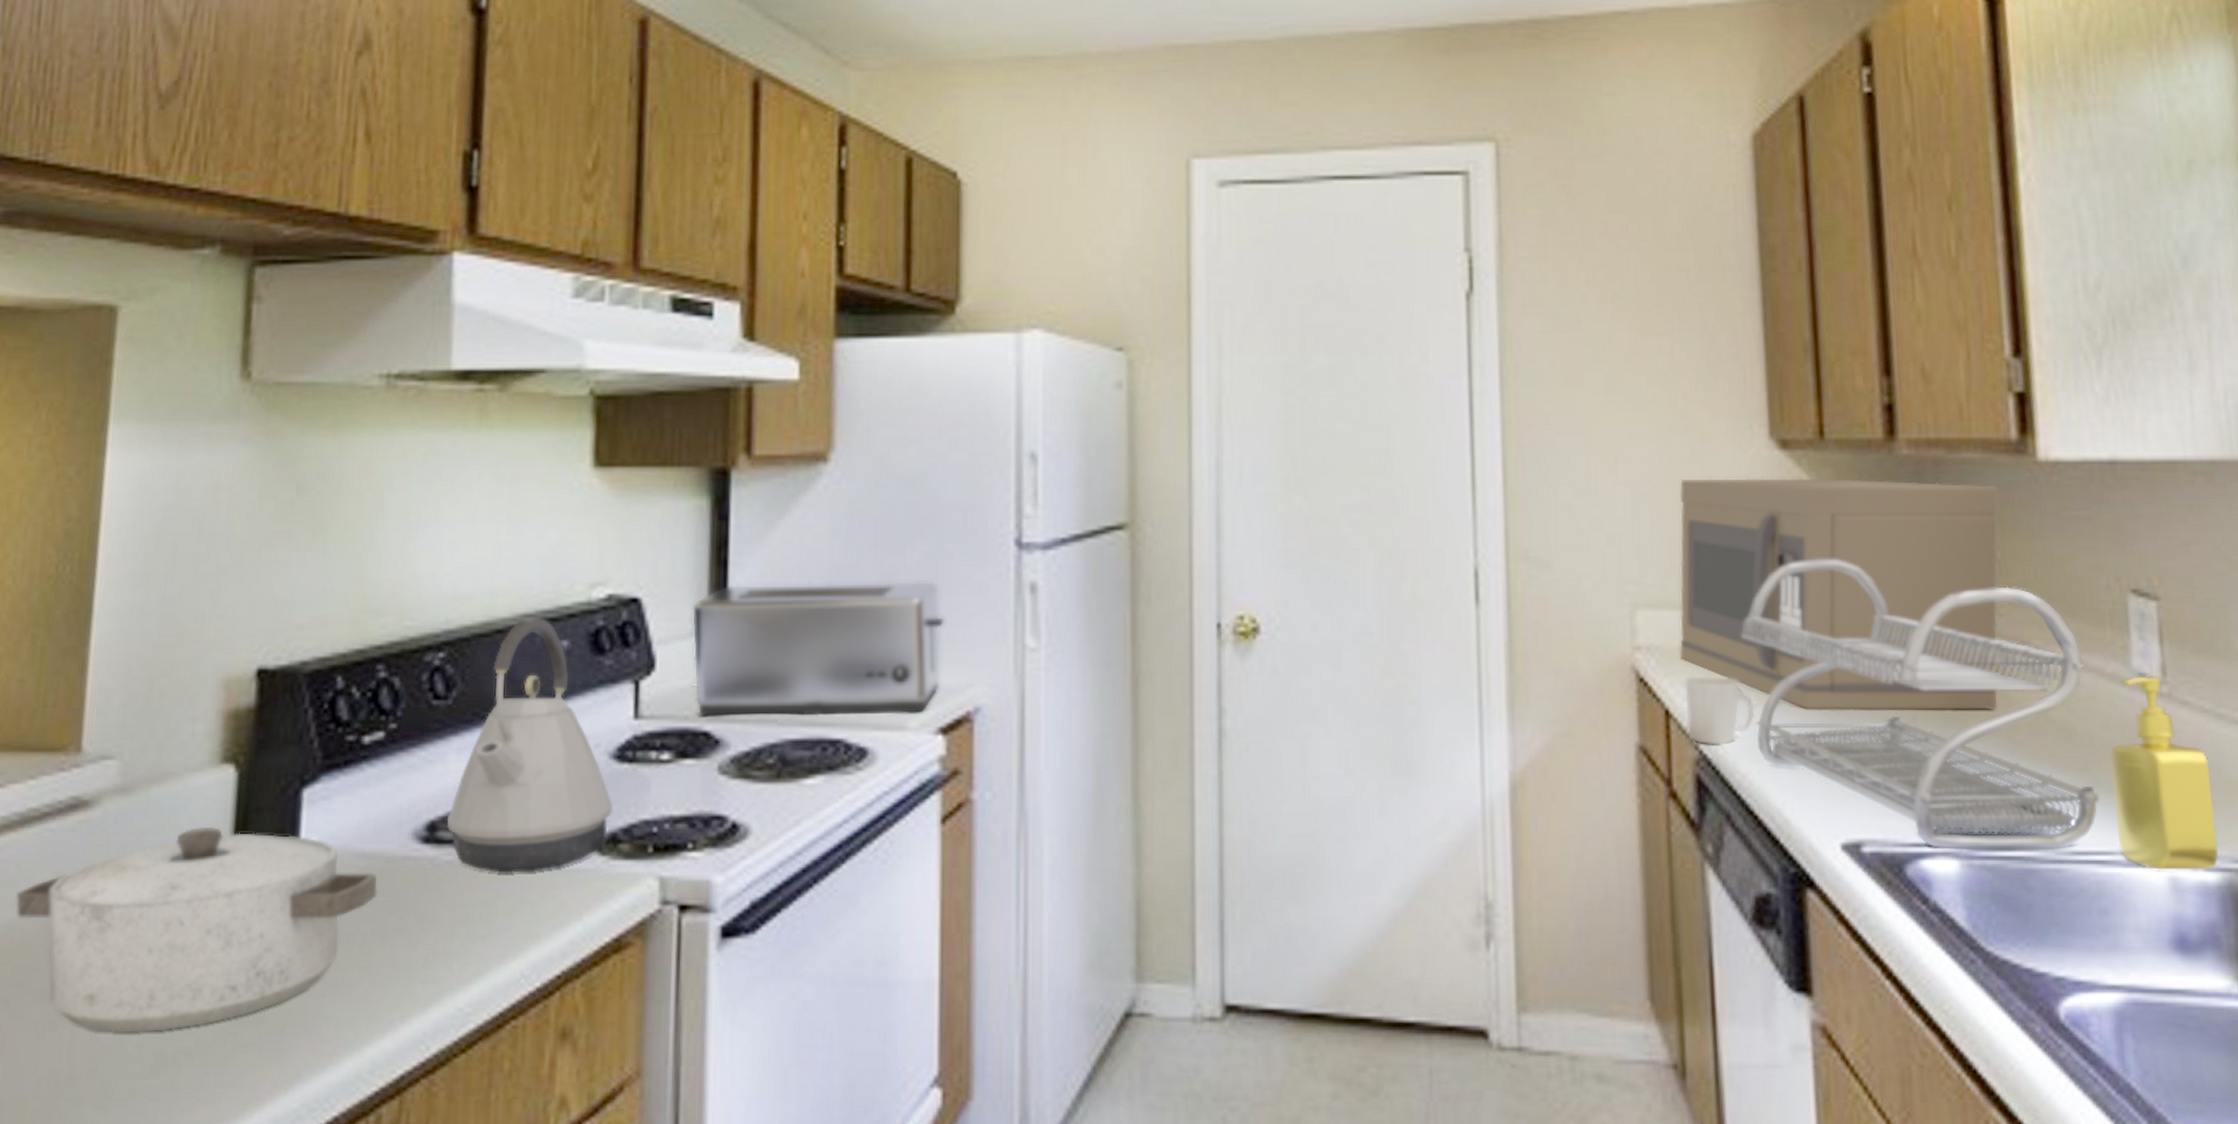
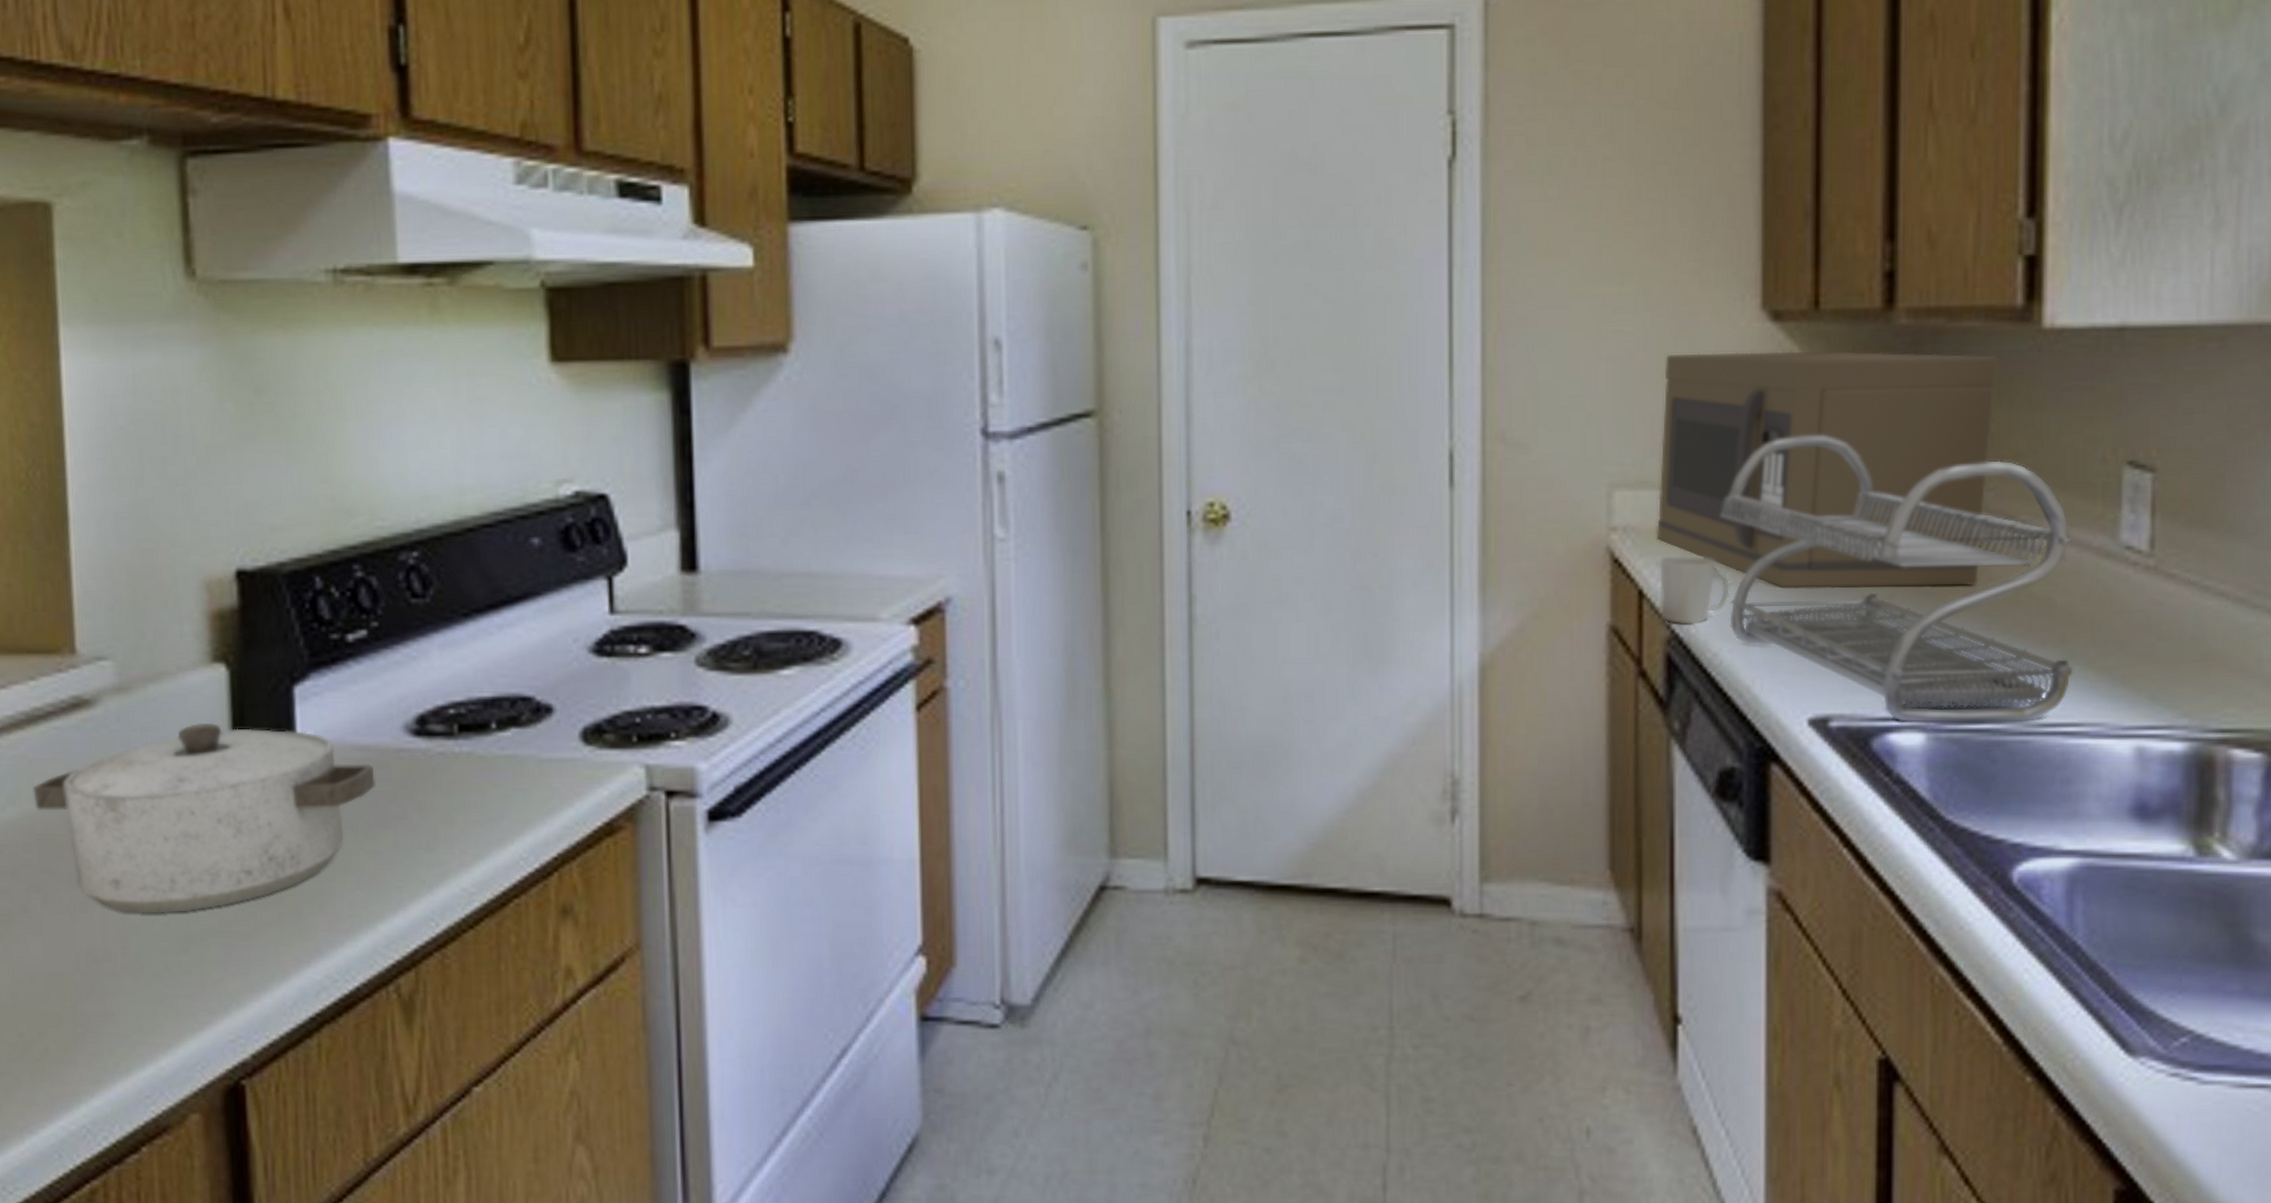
kettle: present [446,617,614,873] -> none [435,515,597,763]
toaster: present [691,582,944,717] -> none [659,474,913,611]
soap dispenser: present [2110,676,2219,870] -> none [2087,549,2190,740]

